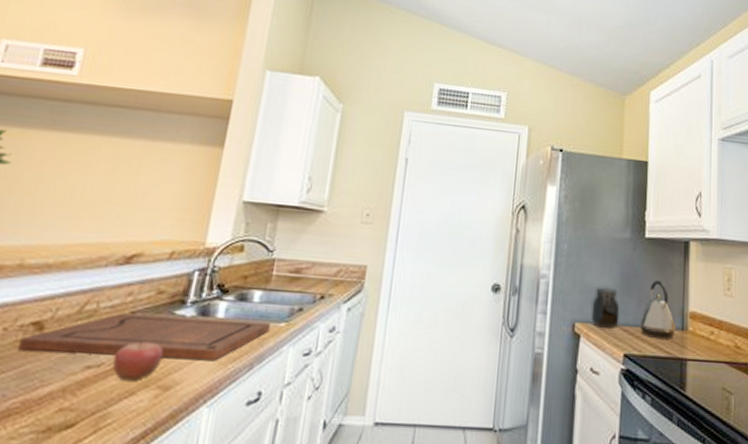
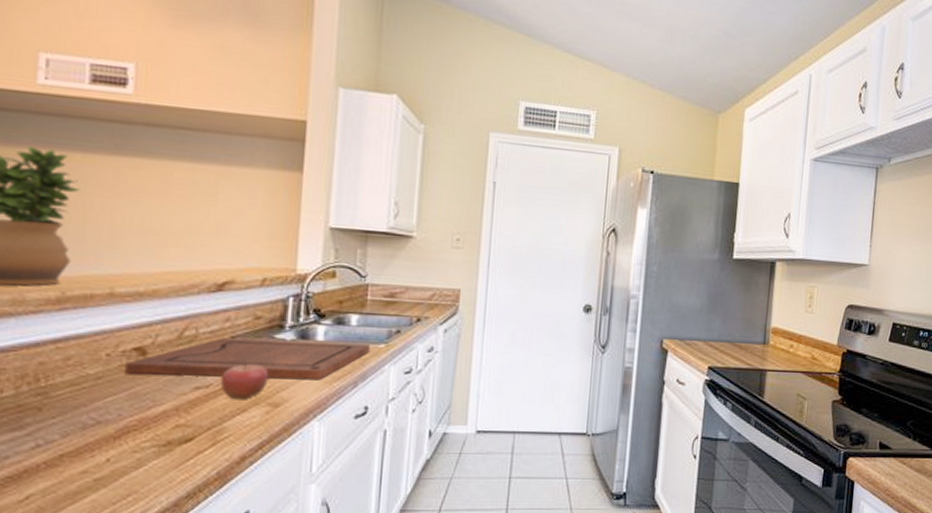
jar: present [591,288,620,330] -> none [679,307,706,345]
kettle: present [639,281,676,339] -> none [724,299,758,352]

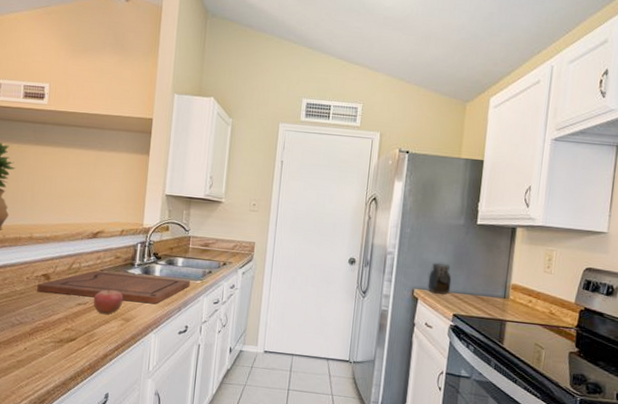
jar: none [679,307,706,345] -> present [428,263,452,295]

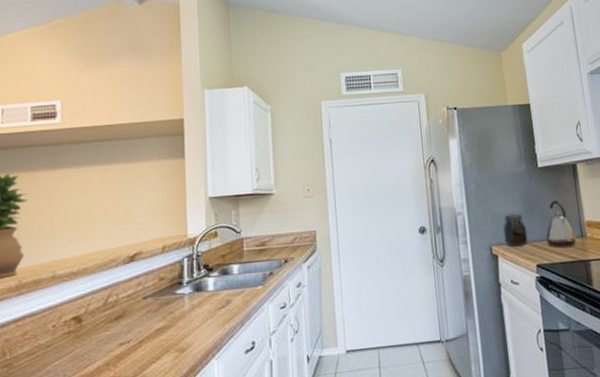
cutting board: present [37,270,191,304] -> none [67,288,251,340]
fruit: present [93,288,124,314] -> none [138,316,175,350]
kettle: none [467,259,499,305] -> present [545,201,577,248]

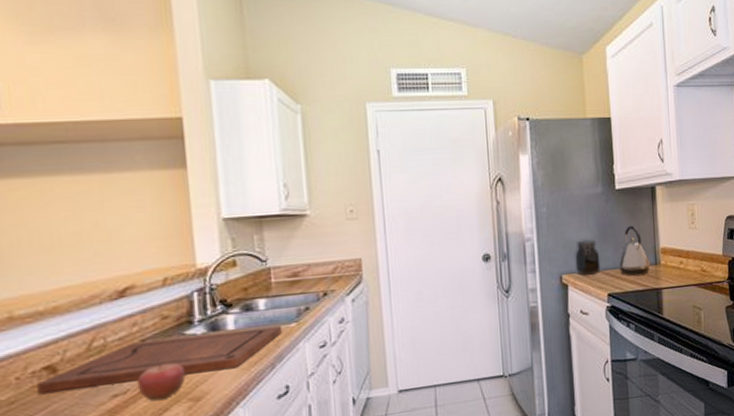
cutting board: none [67,288,251,340] -> present [37,326,283,394]
fruit: none [138,316,175,350] -> present [136,362,186,401]

